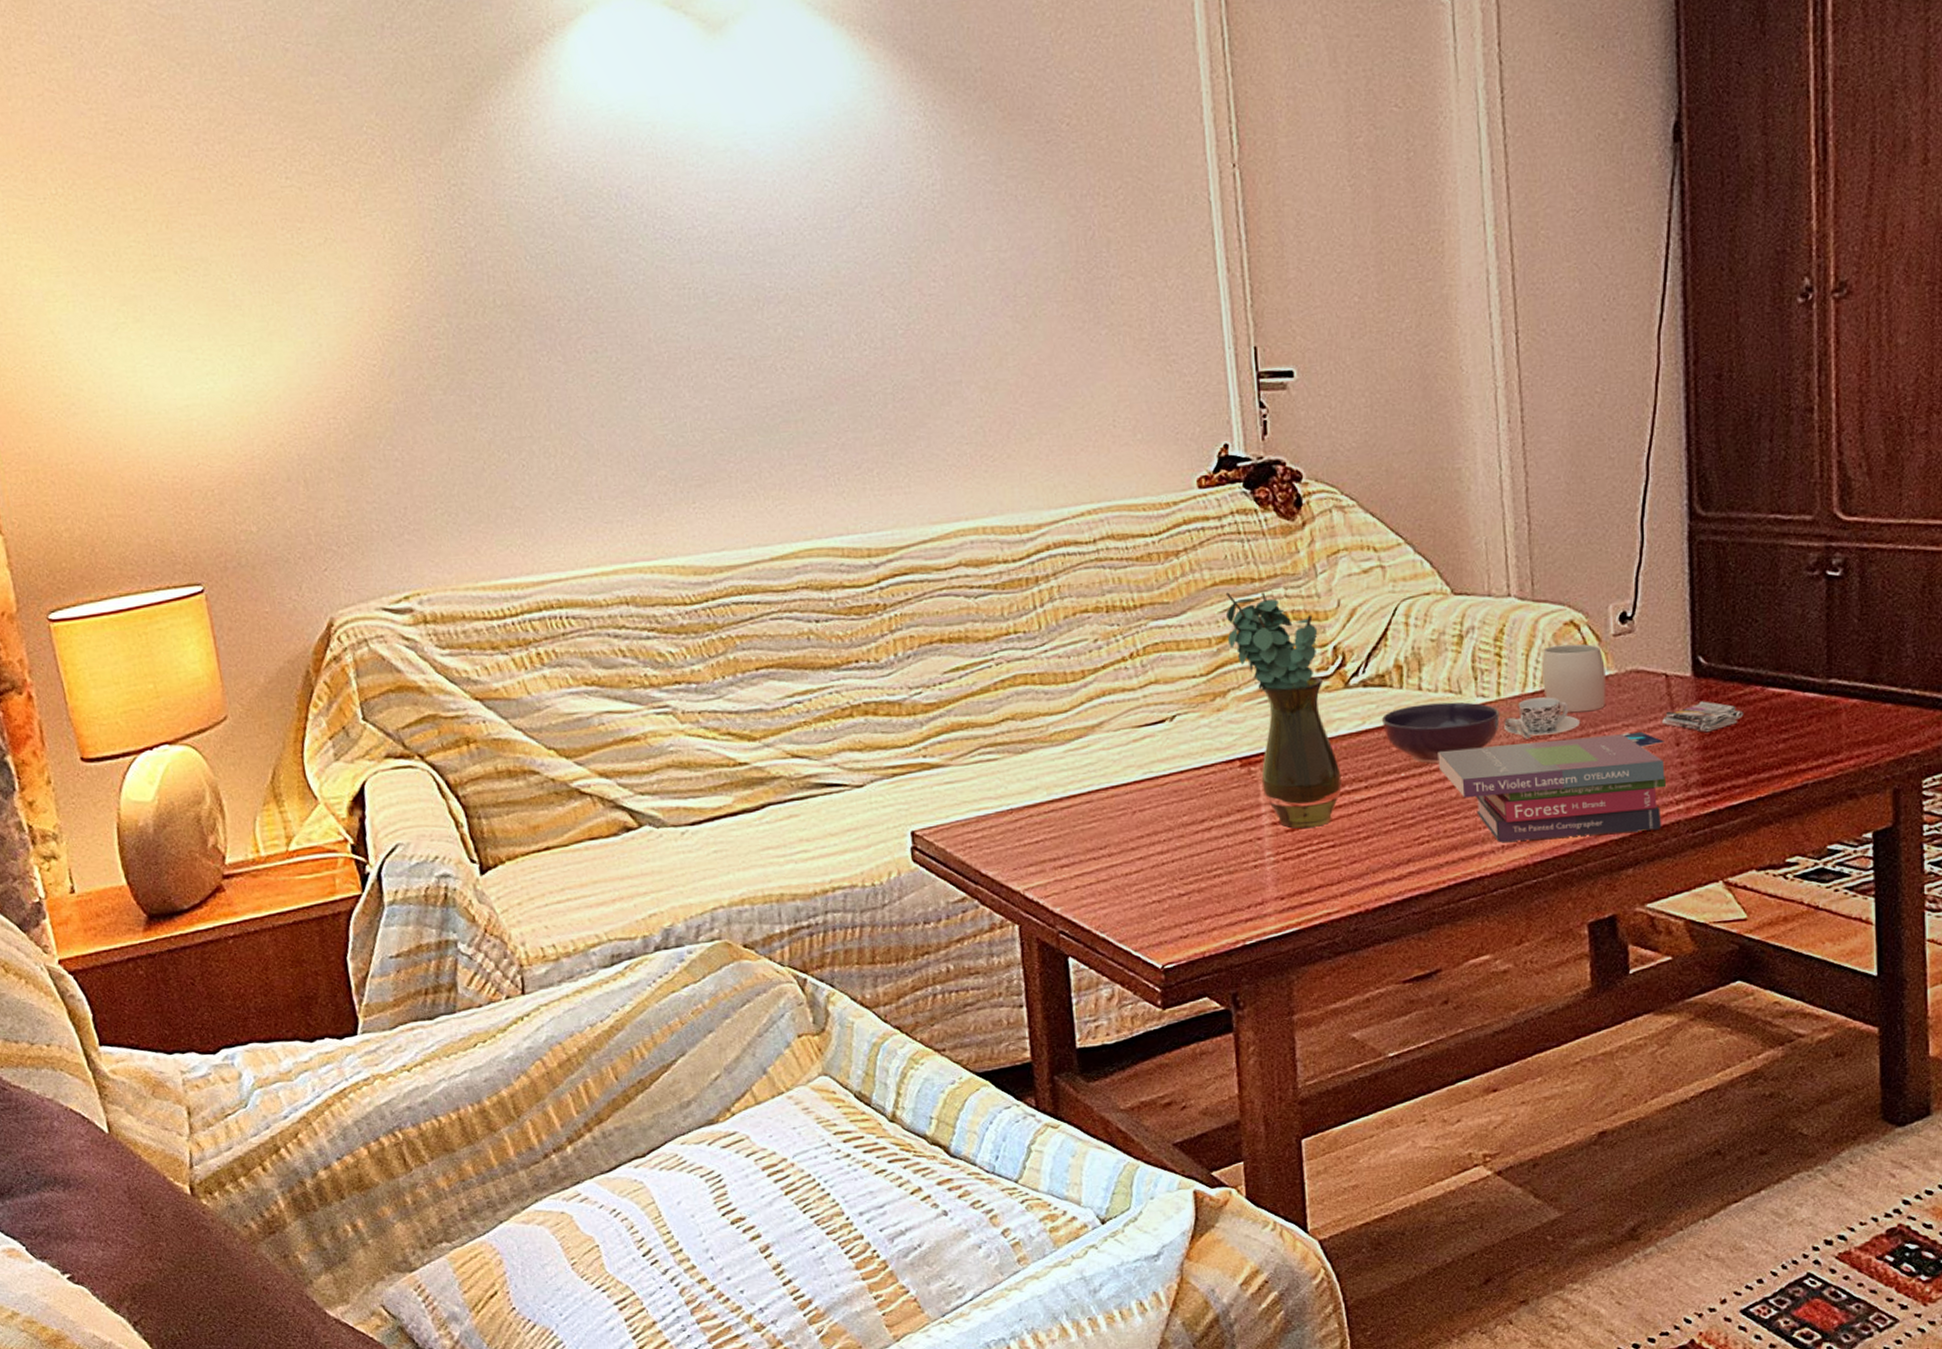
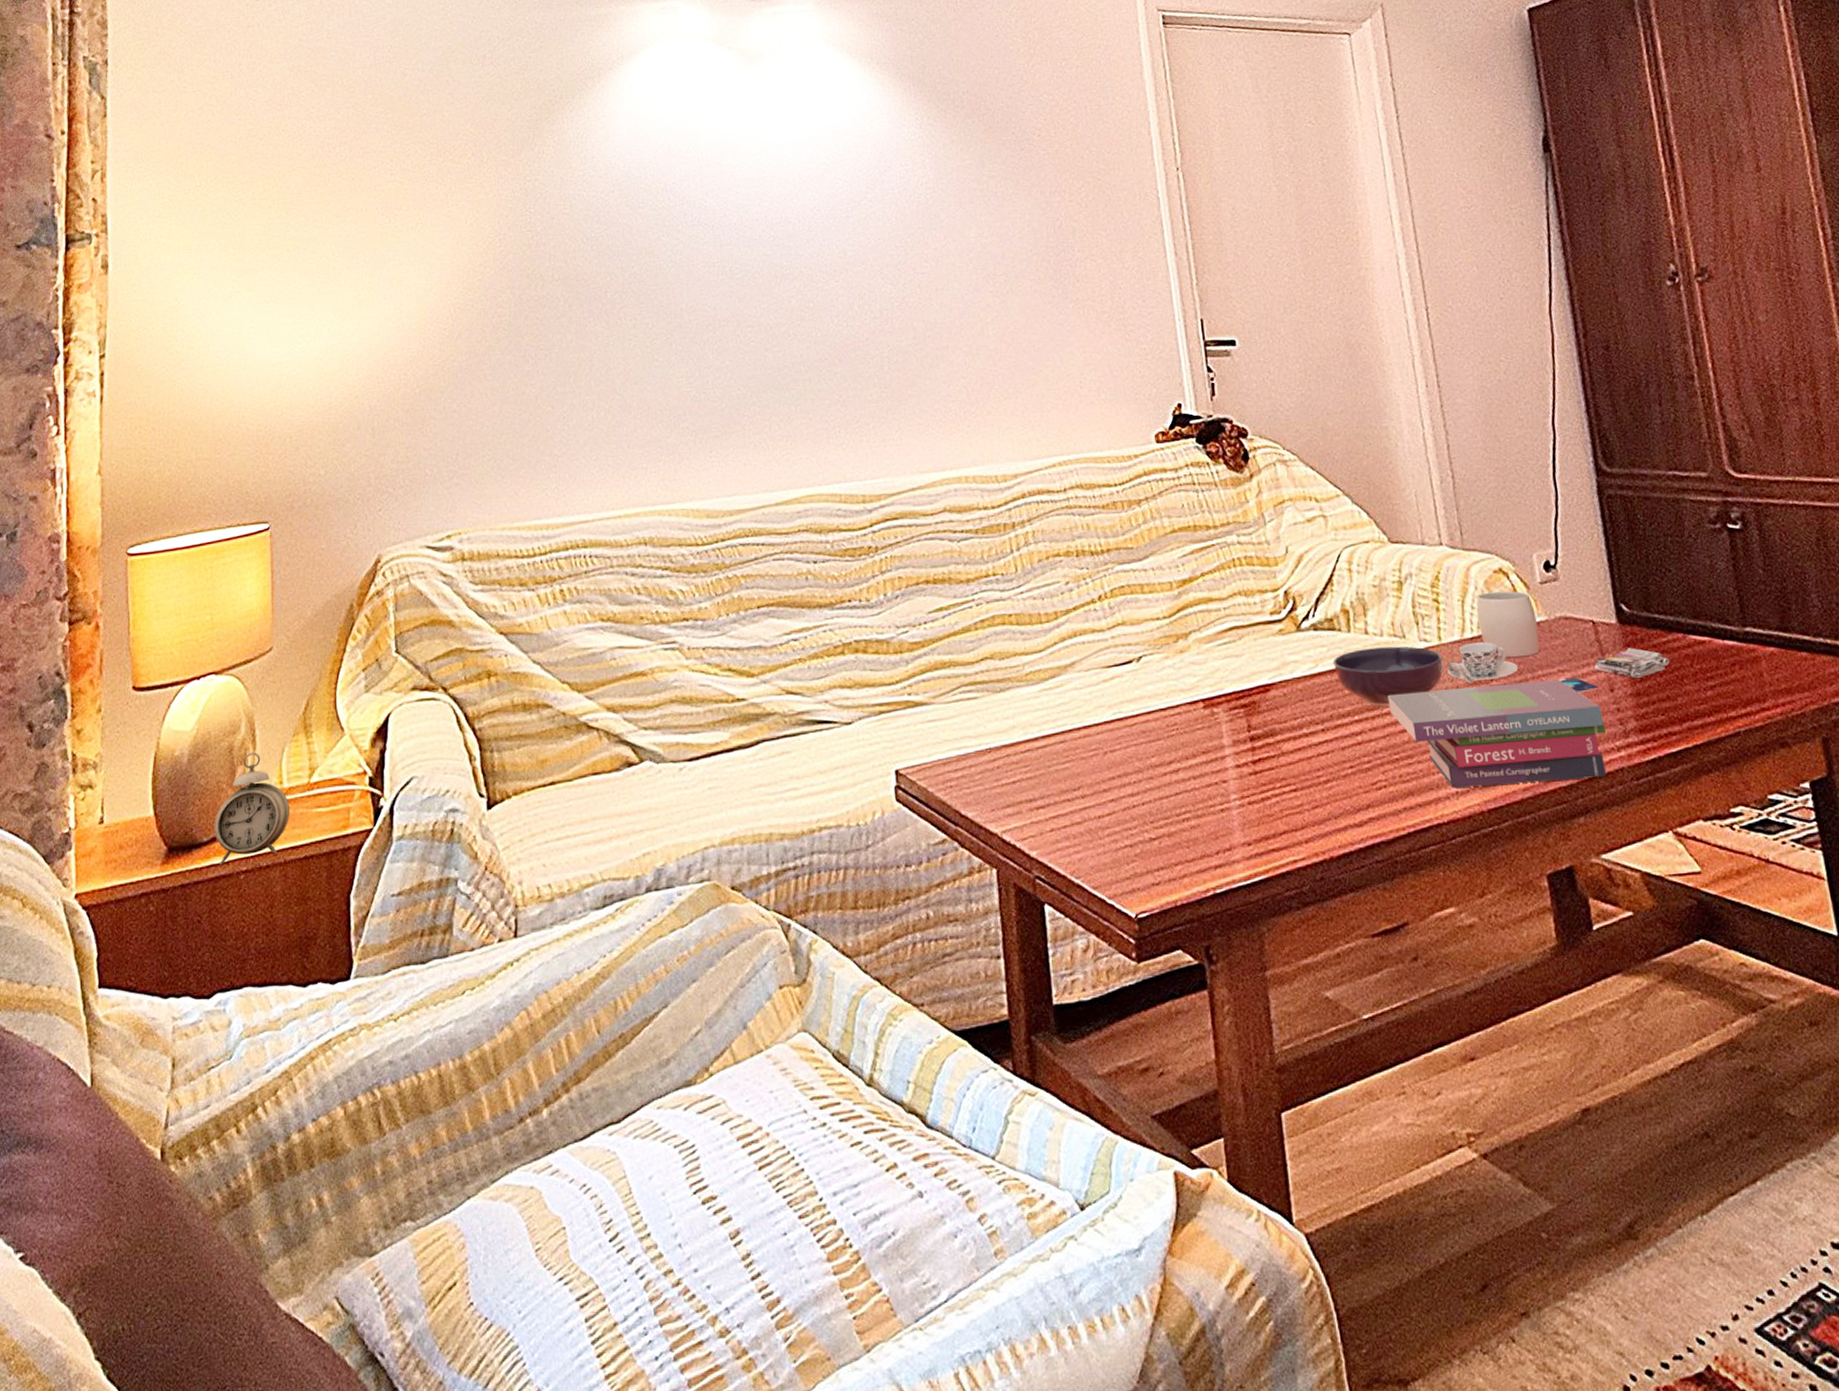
alarm clock: none [192,822,272,932] -> present [214,752,290,866]
vase: present [1225,592,1342,829] -> none [1184,538,1300,771]

